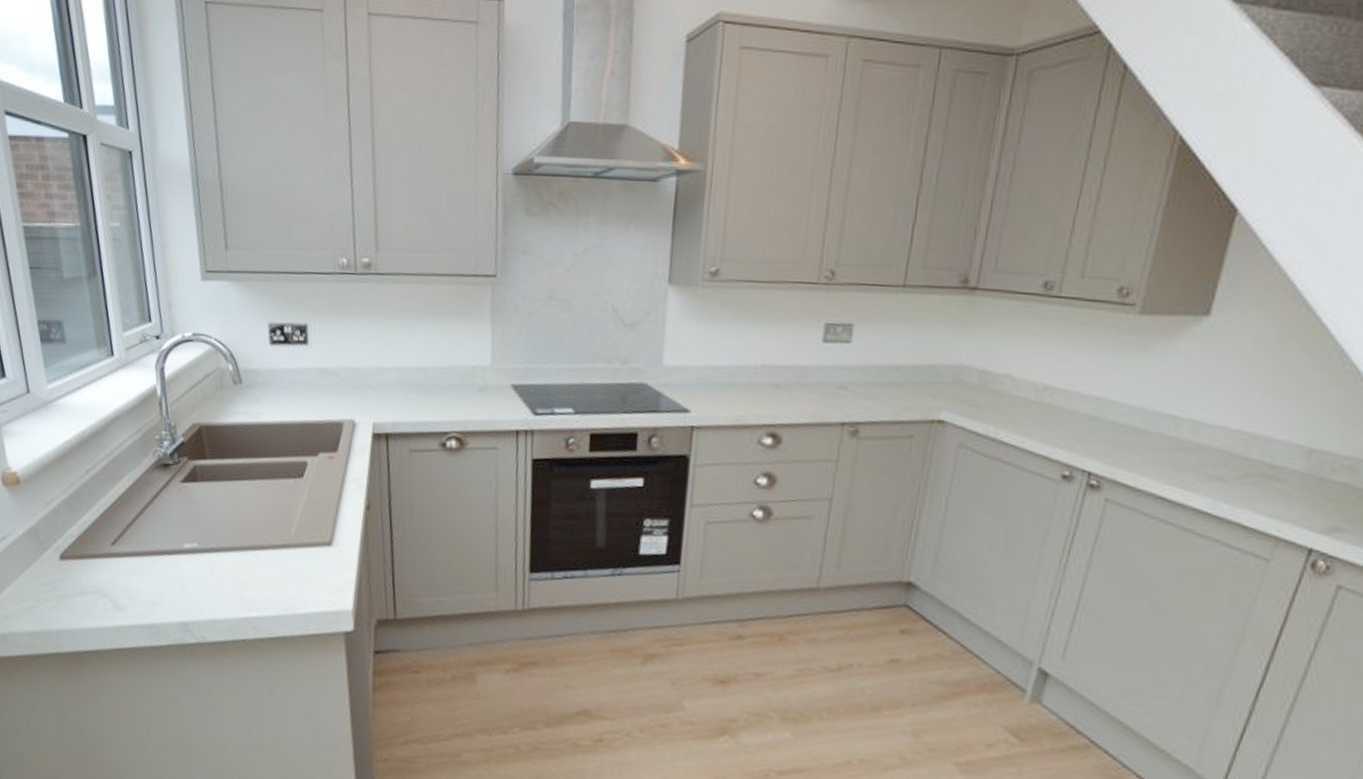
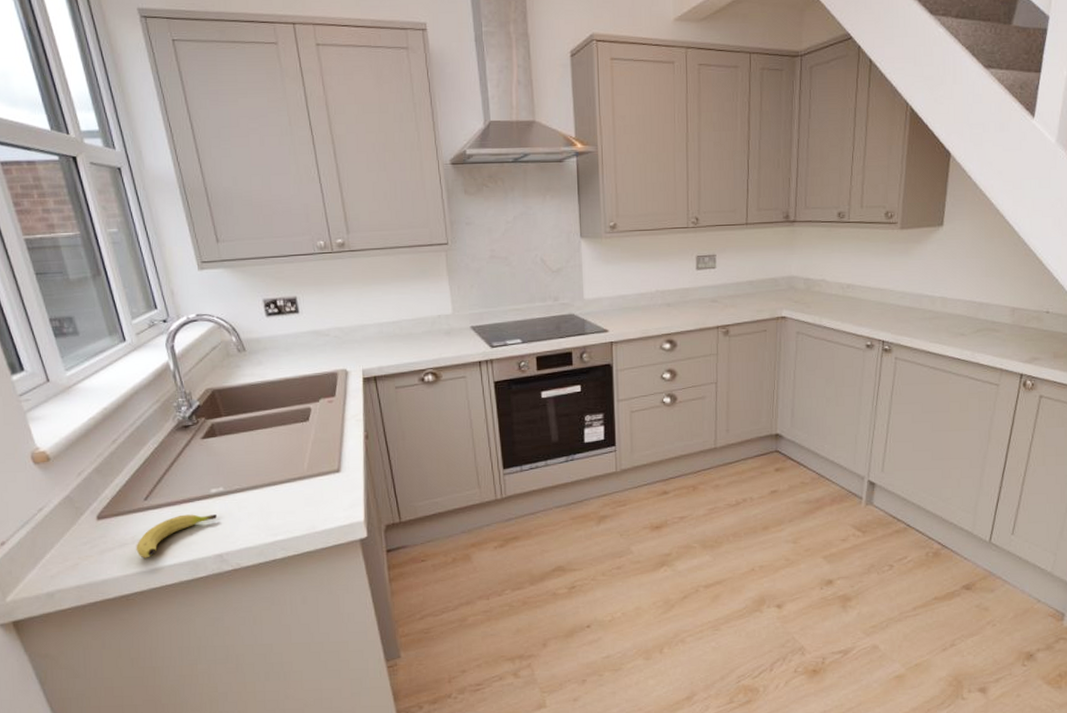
fruit: none [96,568,187,613] -> present [136,514,217,558]

